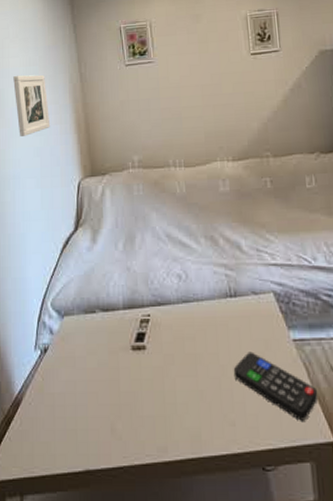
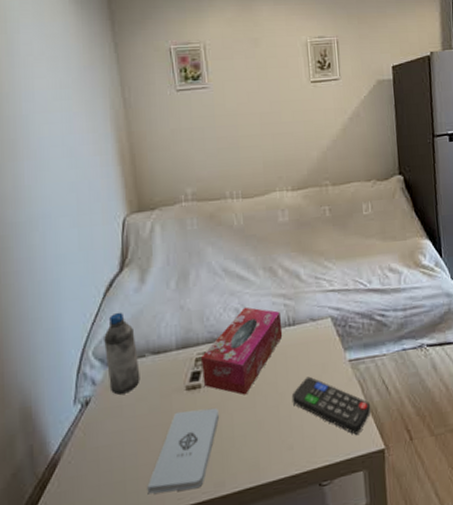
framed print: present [13,75,51,136] -> none [40,99,89,170]
water bottle: none [61,268,91,346] -> present [104,312,140,395]
notepad: none [96,370,162,450] -> present [147,407,219,494]
tissue box: none [145,273,224,362] -> present [200,307,283,395]

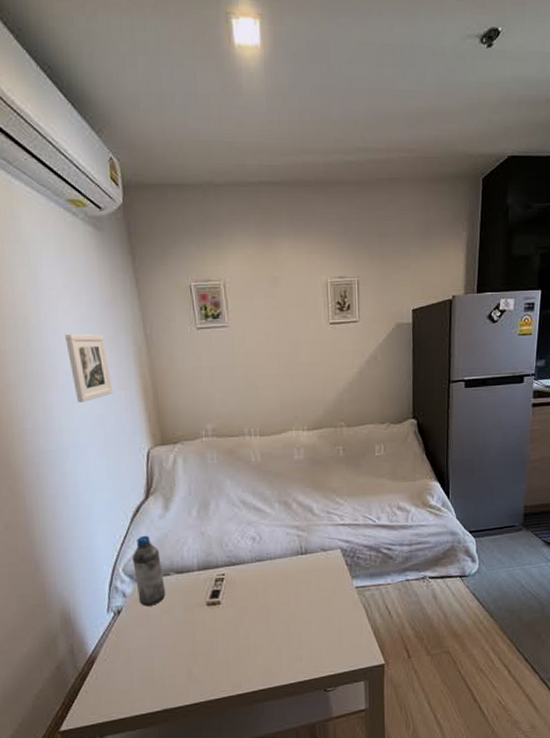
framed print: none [40,99,89,170] -> present [65,333,114,402]
notepad: present [147,407,219,494] -> none [173,621,236,690]
tissue box: present [200,307,283,395] -> none [220,535,295,613]
remote control: present [291,376,371,435] -> none [302,599,374,651]

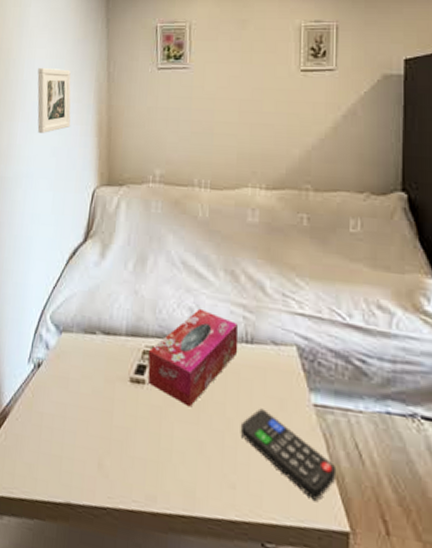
water bottle: present [132,535,166,606] -> none [60,282,90,367]
tissue box: none [220,535,295,613] -> present [147,308,239,407]
remote control: none [302,599,374,651] -> present [240,408,337,501]

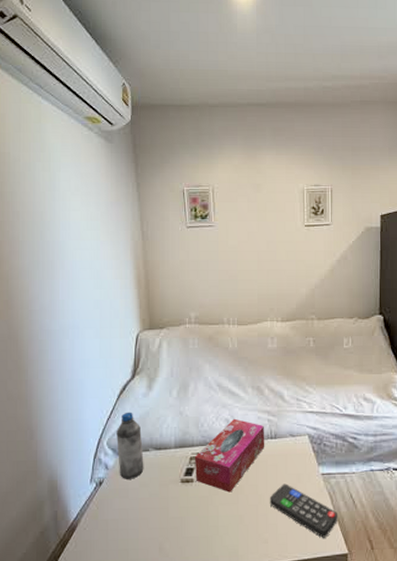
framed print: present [37,67,71,133] -> none [74,228,111,288]
water bottle: none [60,282,90,367] -> present [116,412,144,479]

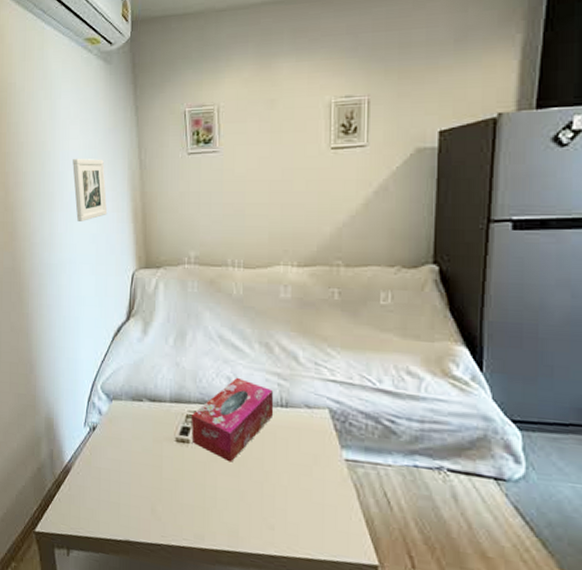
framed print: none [74,228,111,288] -> present [72,158,108,221]
water bottle: present [116,412,144,479] -> none [110,356,138,429]
remote control: present [269,483,338,538] -> none [277,463,367,540]

